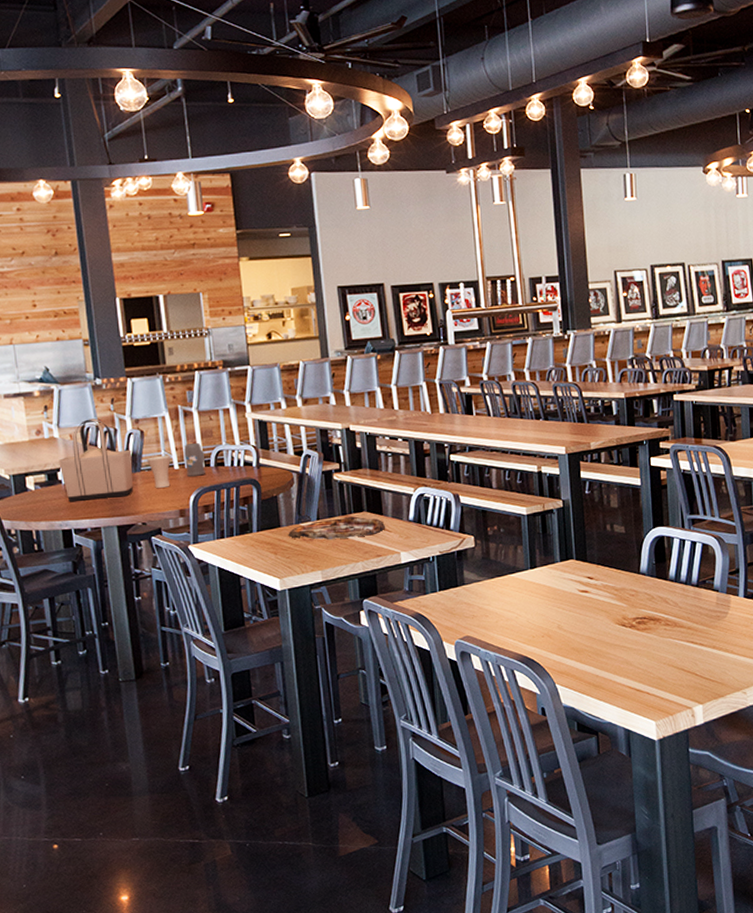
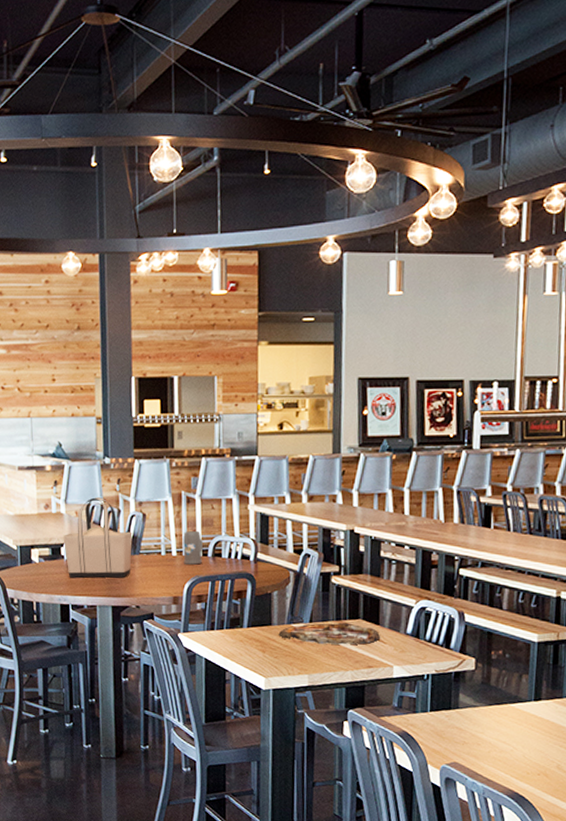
cup: present [147,456,171,489] -> none [146,541,170,574]

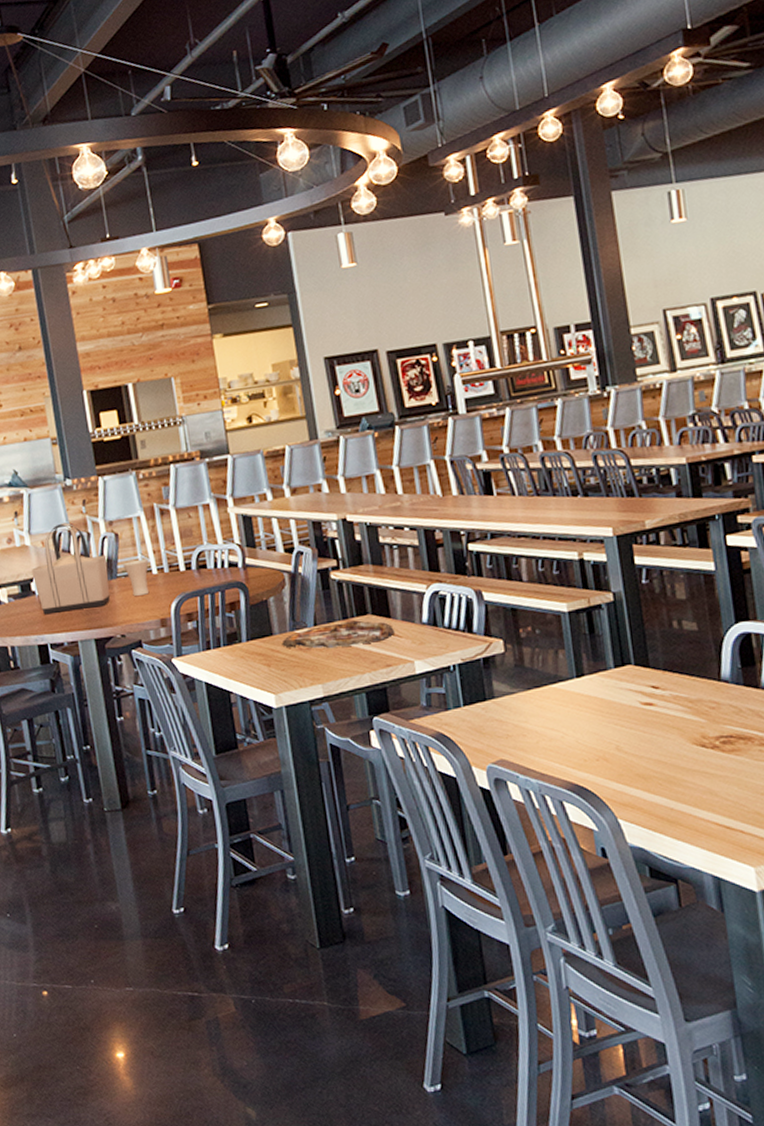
cup: none [146,541,170,574] -> present [123,559,150,597]
beer mug: present [183,530,204,566] -> none [162,543,187,583]

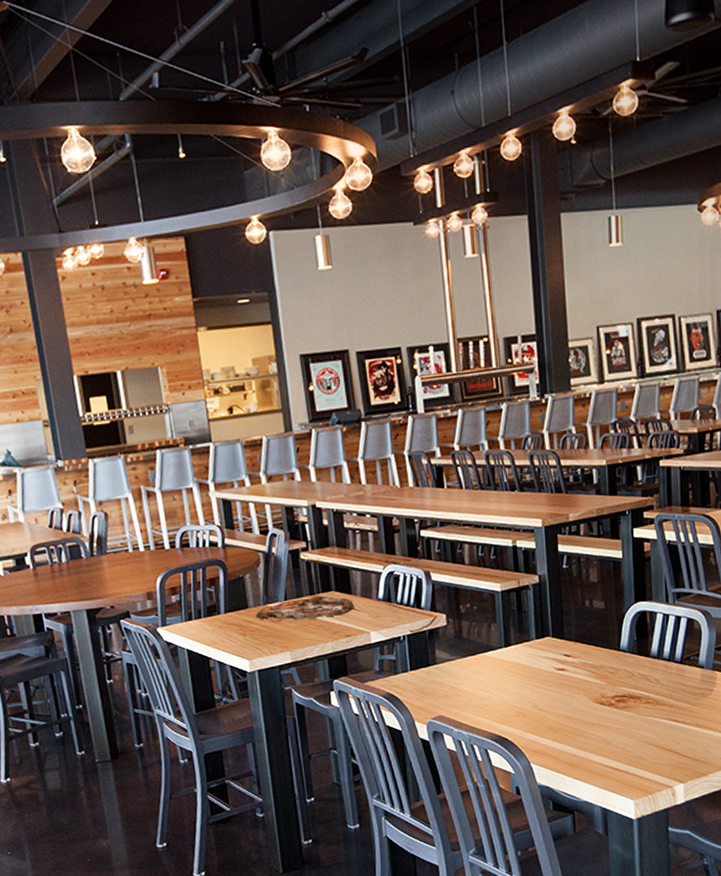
shopping bag: present [31,522,110,615] -> none [25,501,100,587]
cup: present [123,559,150,597] -> none [112,538,137,572]

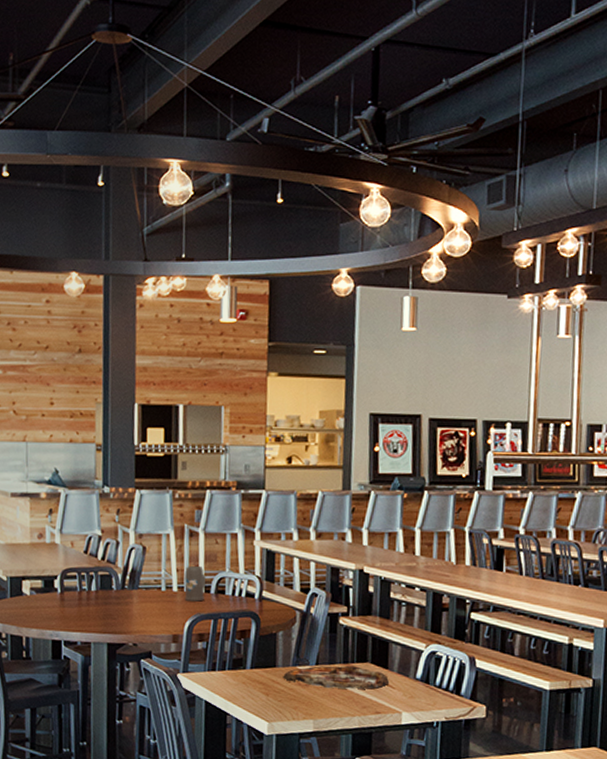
beer mug: none [148,523,171,560] -> present [184,565,206,603]

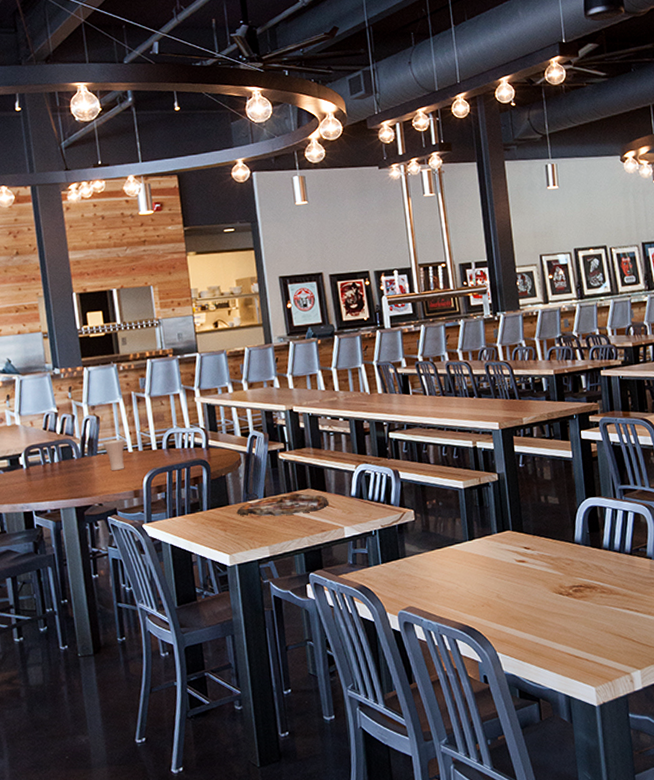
cup: none [146,575,171,610] -> present [103,439,126,471]
beer mug: present [184,565,206,603] -> none [137,426,158,460]

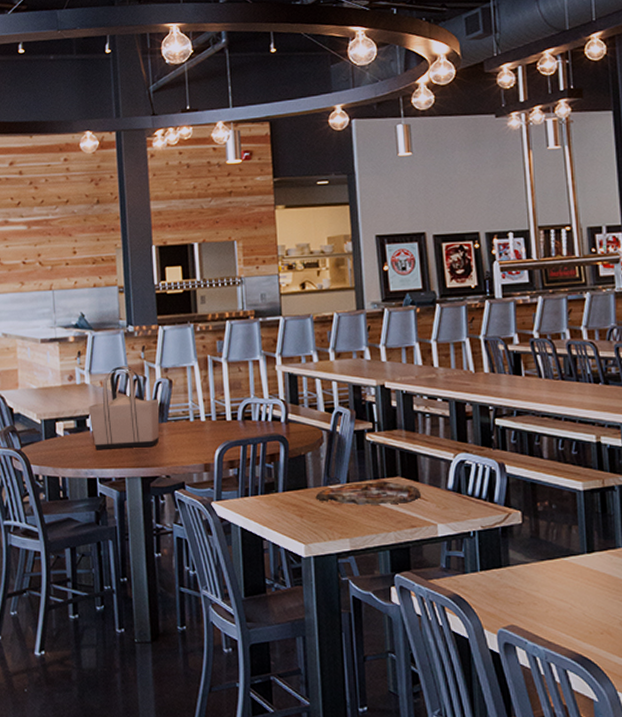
shopping bag: none [20,406,90,486] -> present [88,366,160,450]
cup: present [103,439,126,471] -> none [174,407,198,441]

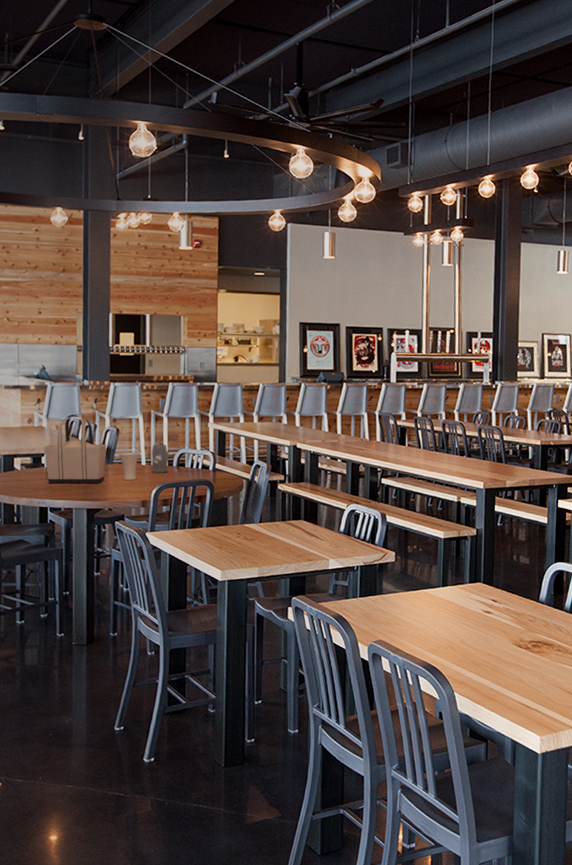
cup: none [174,407,198,441] -> present [119,452,140,481]
beer mug: none [212,394,233,431] -> present [151,444,170,474]
pizza: present [315,481,422,505] -> none [233,523,319,542]

